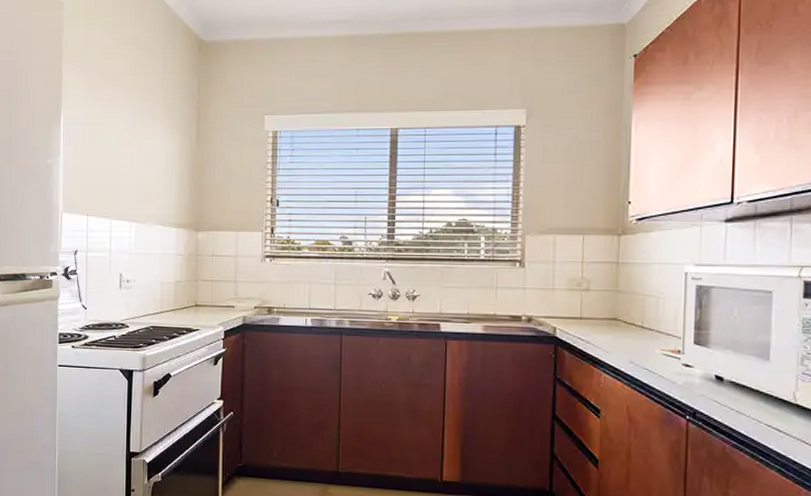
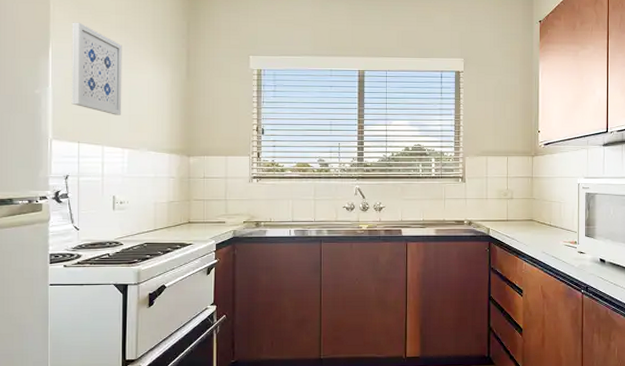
wall art: none [81,86,131,186] -> present [71,22,122,115]

